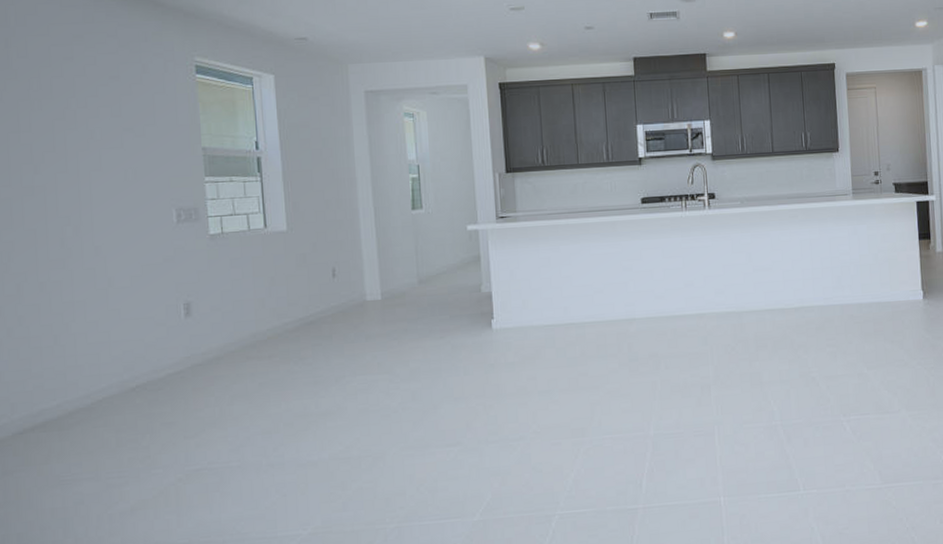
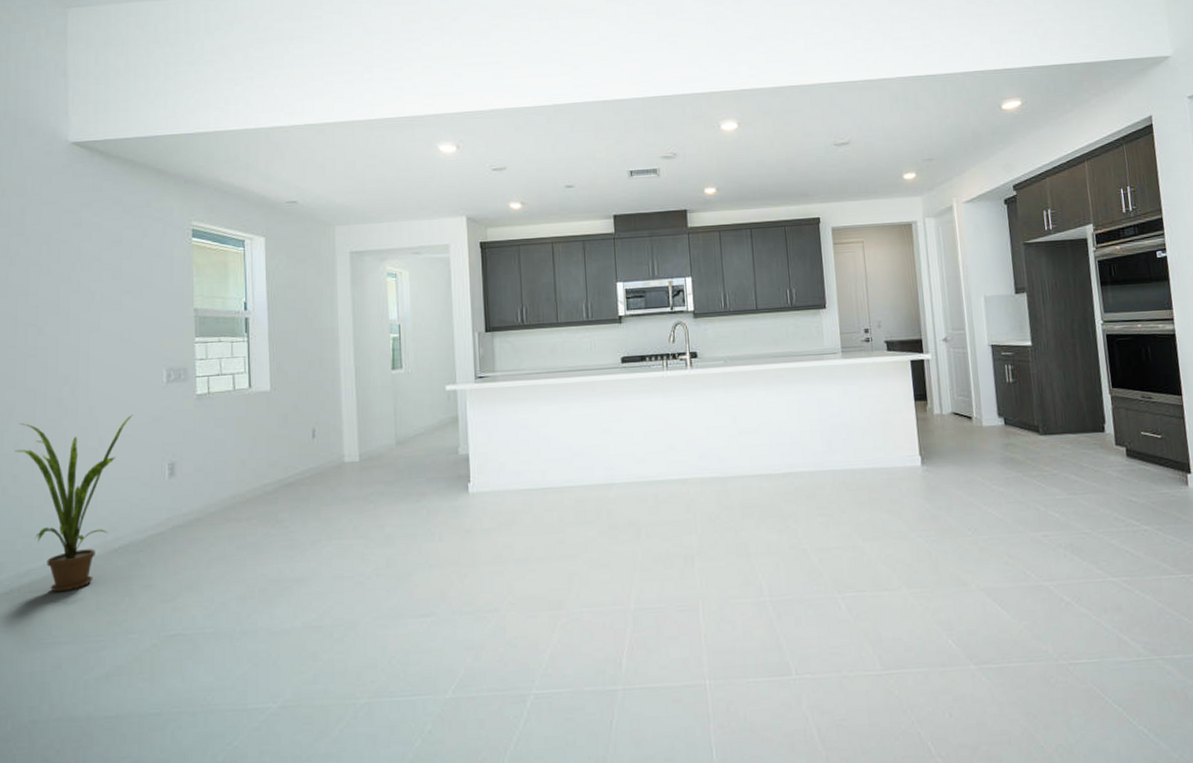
house plant: none [18,255,143,431] -> present [15,414,133,593]

